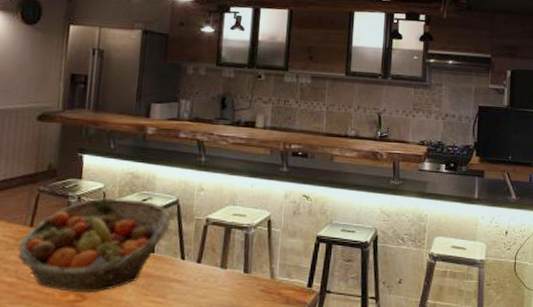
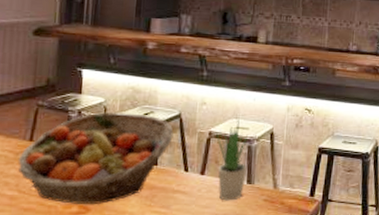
potted plant: none [212,206,246,291] -> present [215,120,249,201]

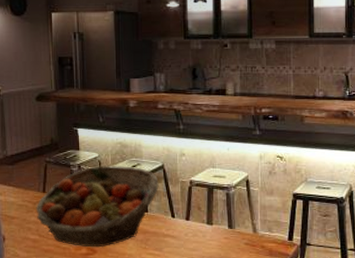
potted plant: present [215,120,249,201] -> none [195,169,227,244]

